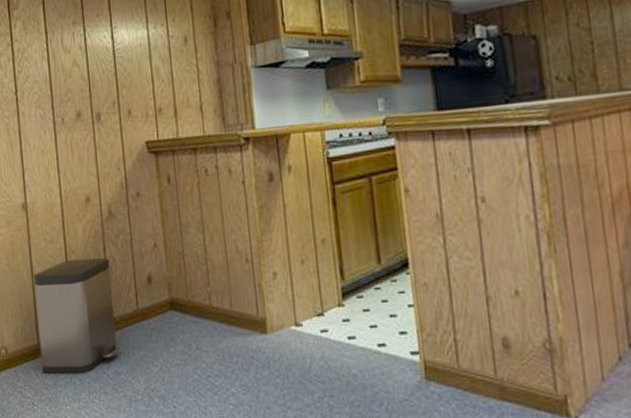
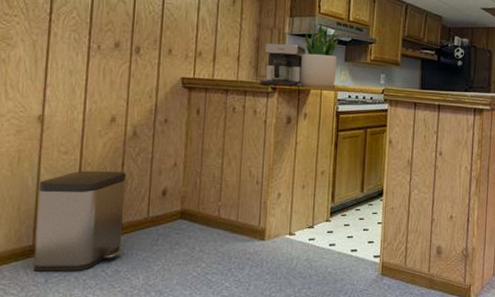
coffee maker: none [227,78,278,139] -> present [259,42,306,88]
planter: none [270,43,320,134] -> present [300,23,340,90]

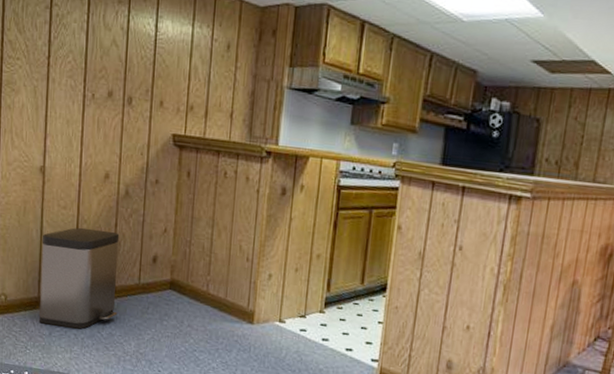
coffee maker: present [259,42,306,88] -> none [253,97,306,155]
planter: present [300,23,340,90] -> none [298,76,346,159]

